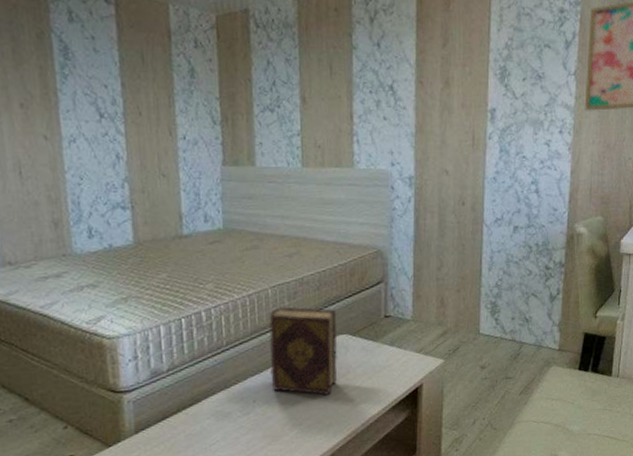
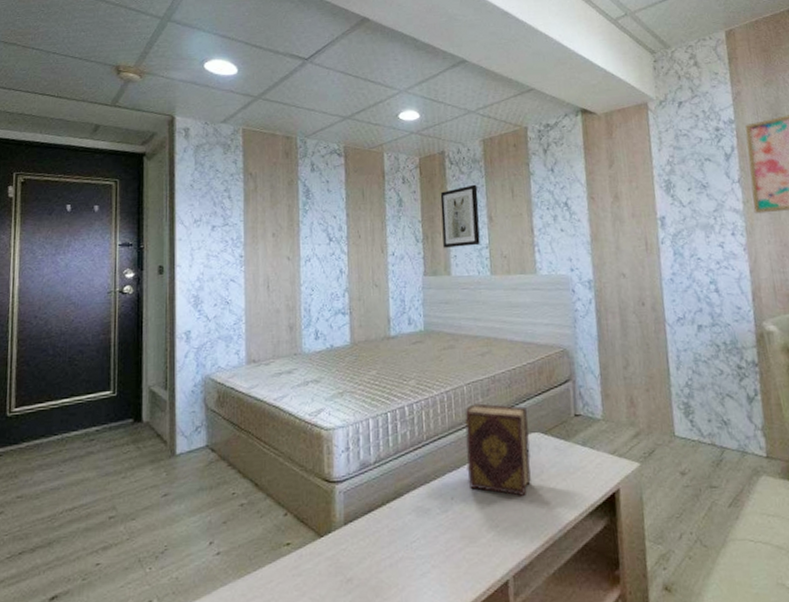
wall art: none [243,55,291,133] -> present [440,184,480,248]

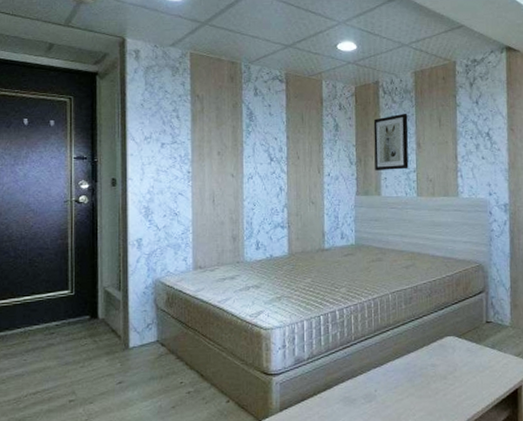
diary: present [464,403,531,496] -> none [389,310,446,390]

